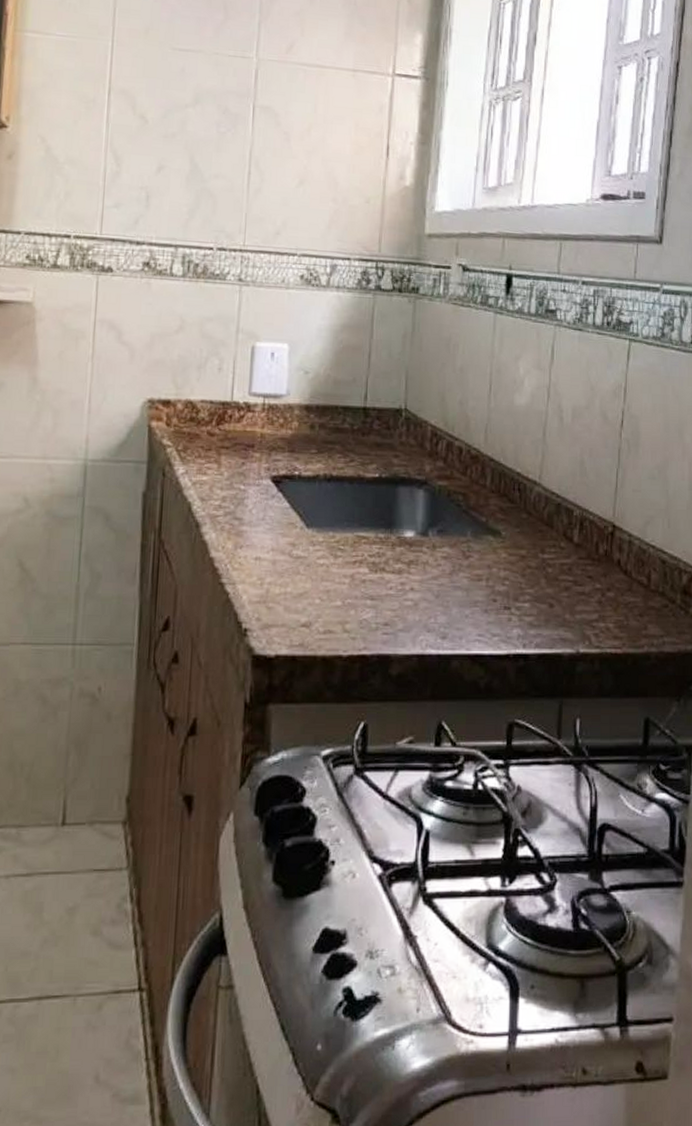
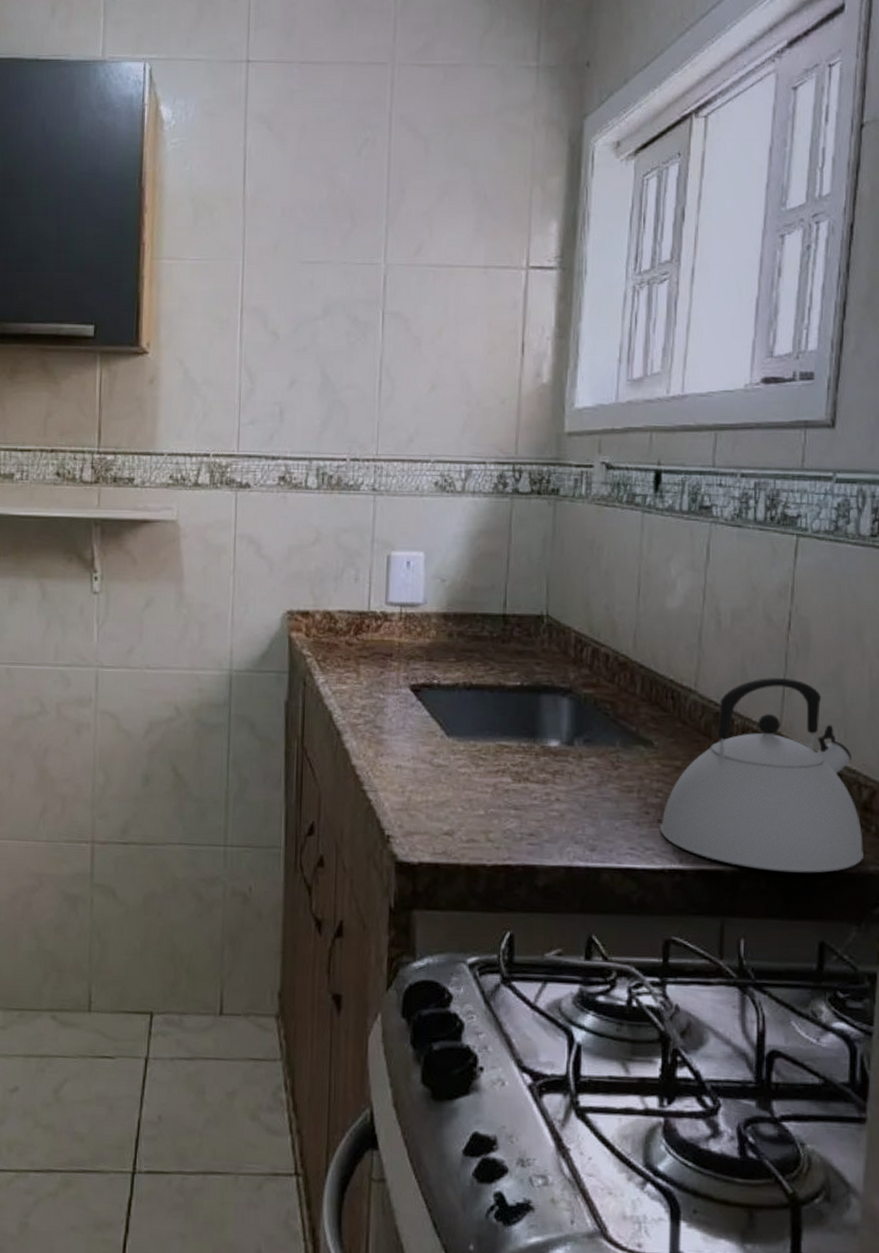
kettle: none [506,471,683,654] -> present [661,678,863,873]

